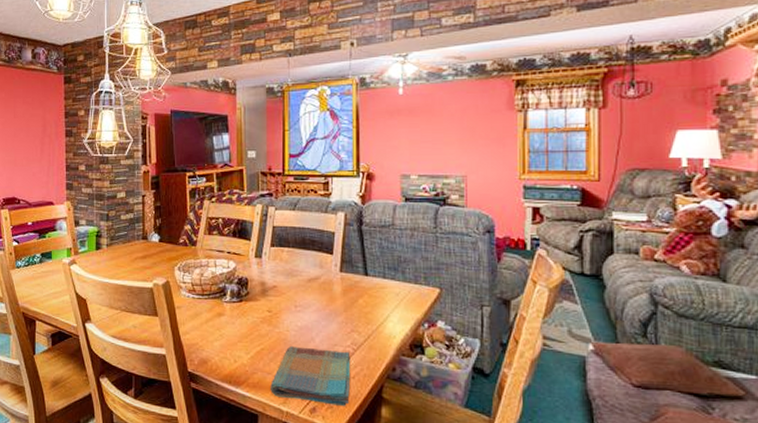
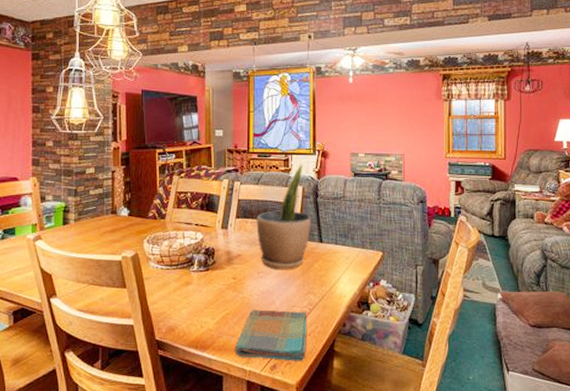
potted plant: none [293,188,354,304] -> present [256,164,310,269]

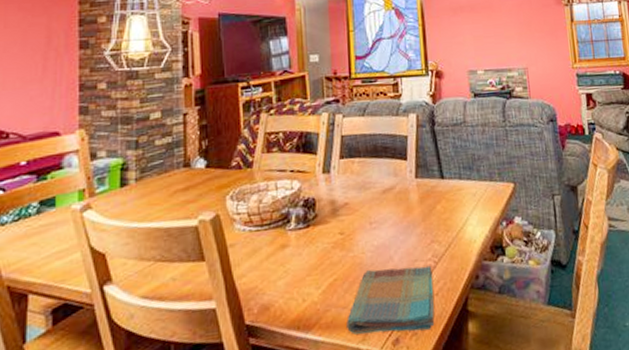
potted plant: present [256,164,310,269] -> none [364,88,429,217]

